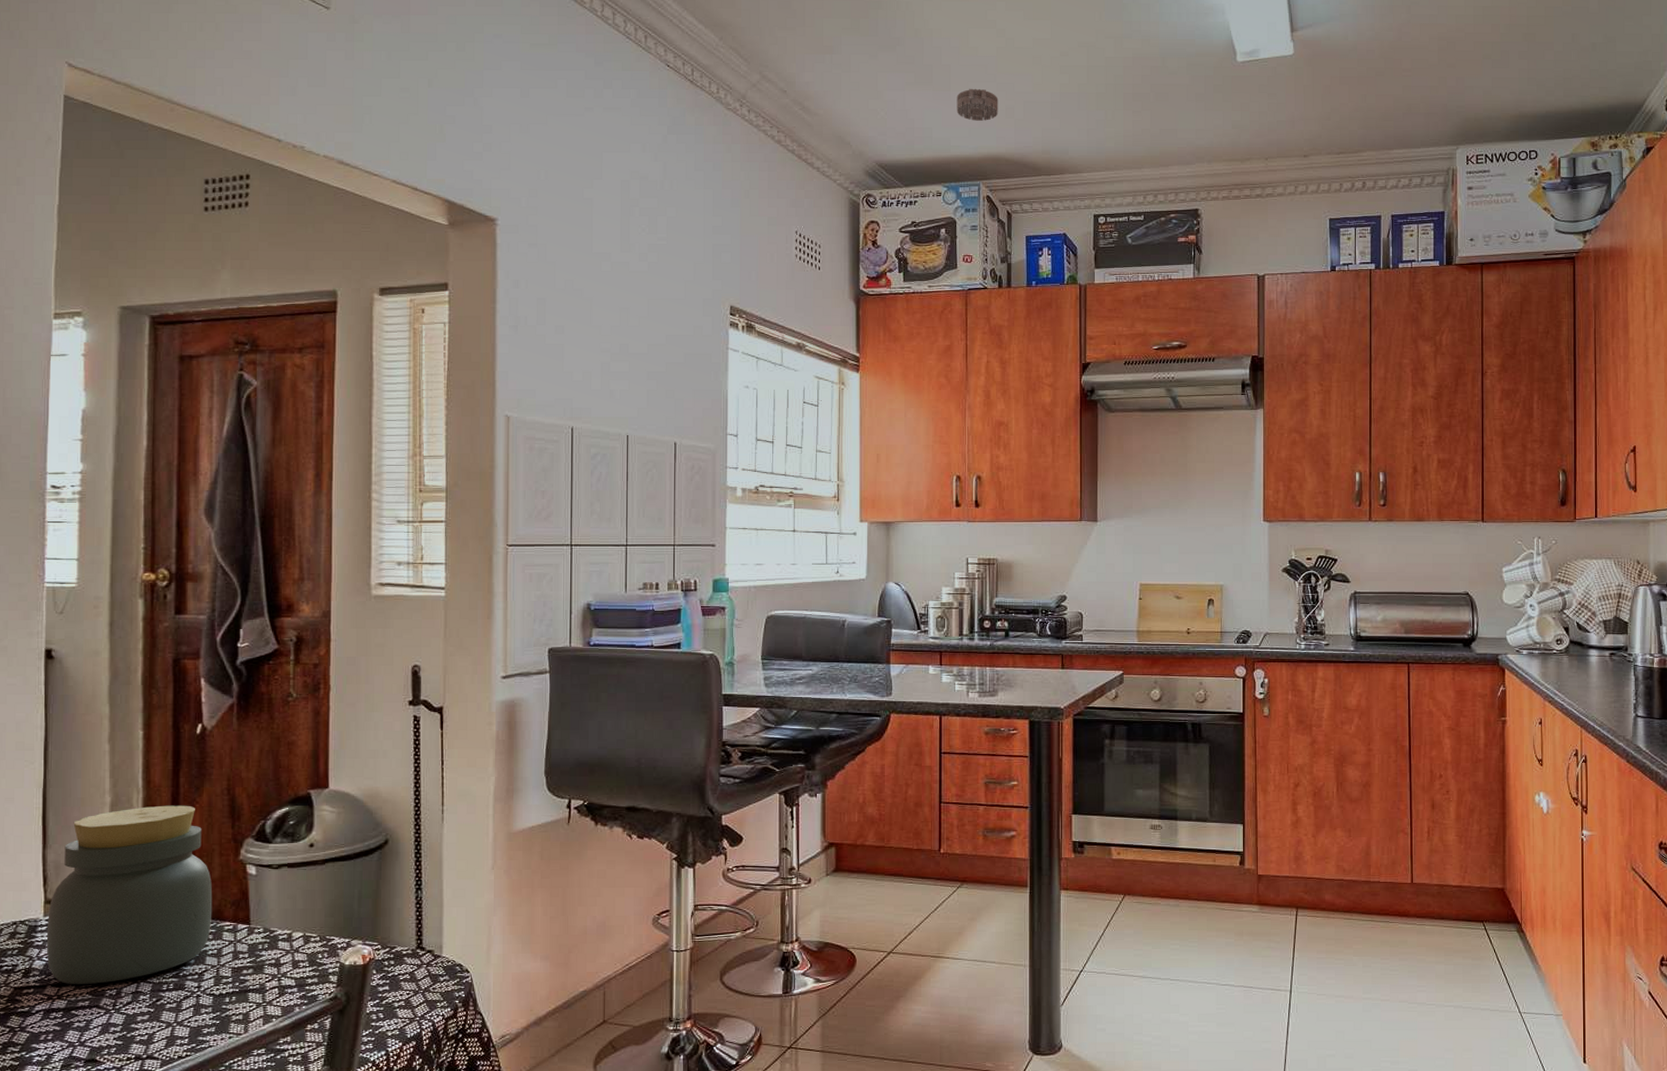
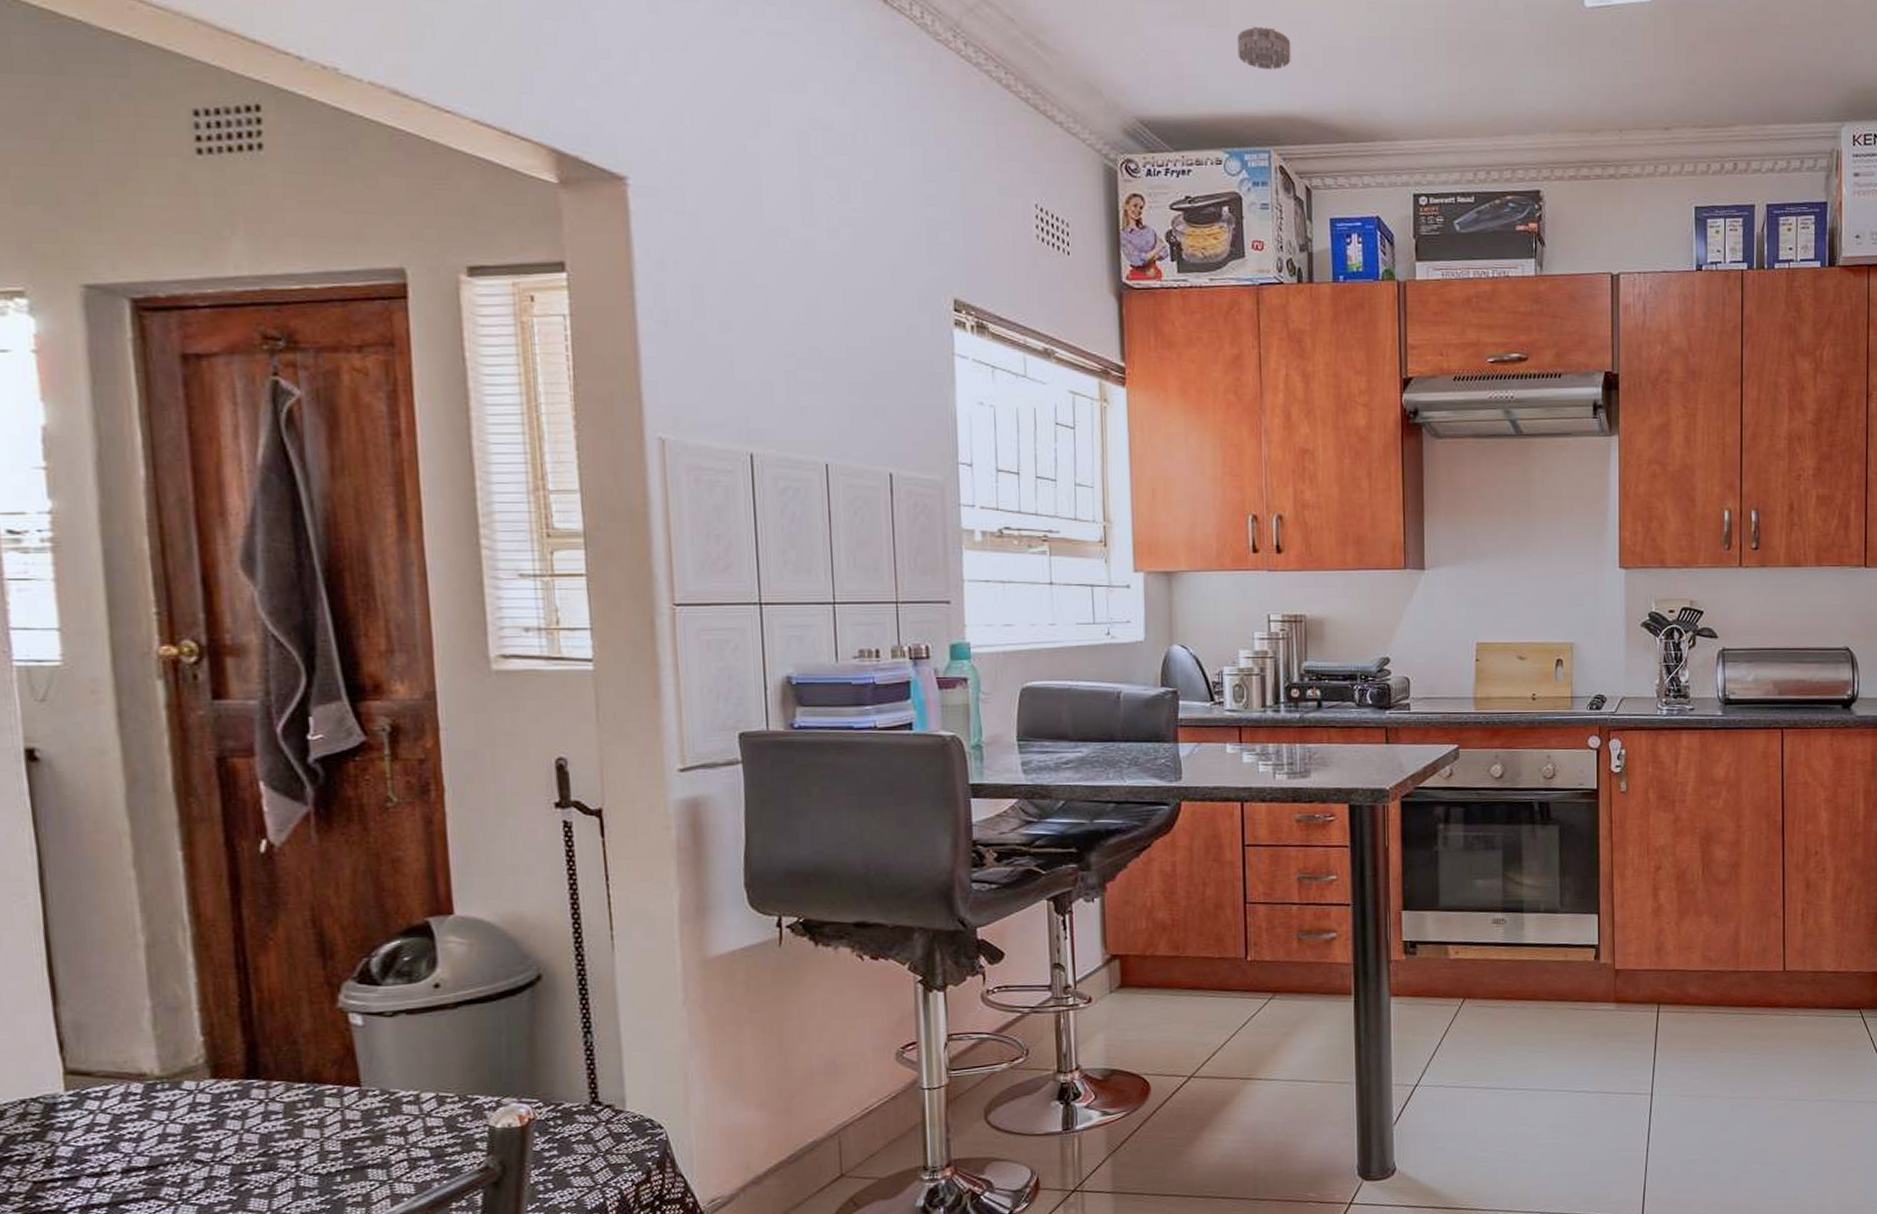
jar: present [46,805,213,984] -> none [71,943,307,1173]

